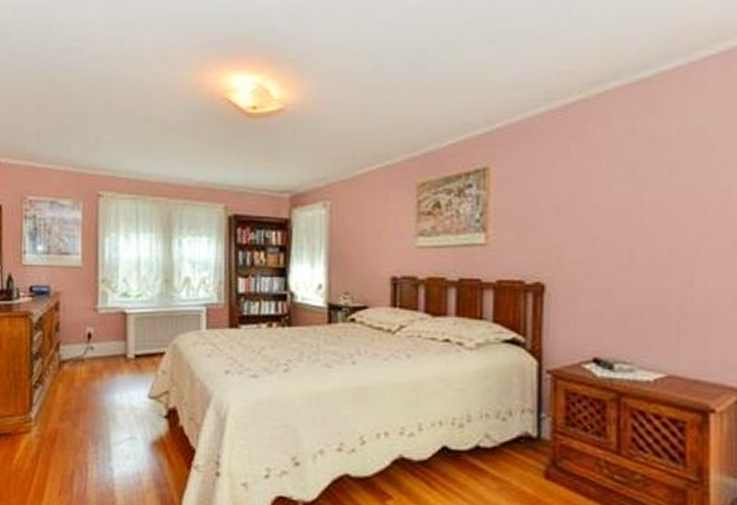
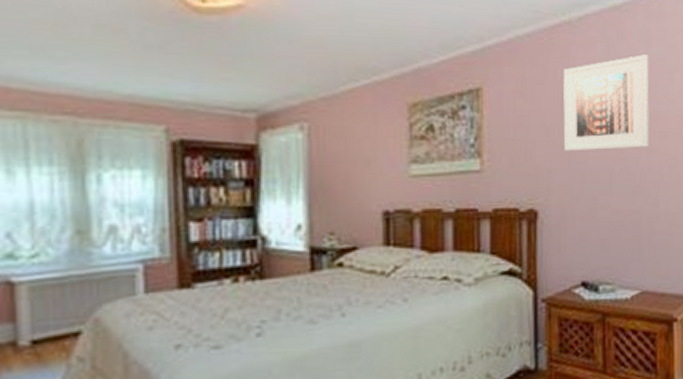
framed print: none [577,127,684,227] -> present [563,54,650,152]

